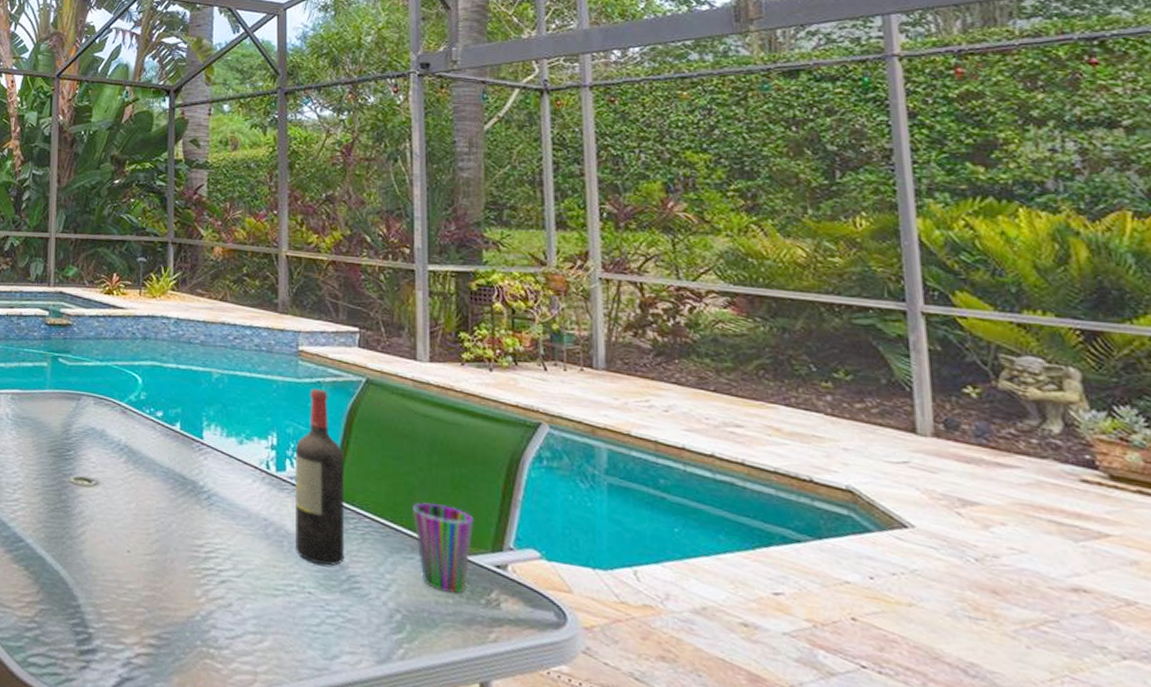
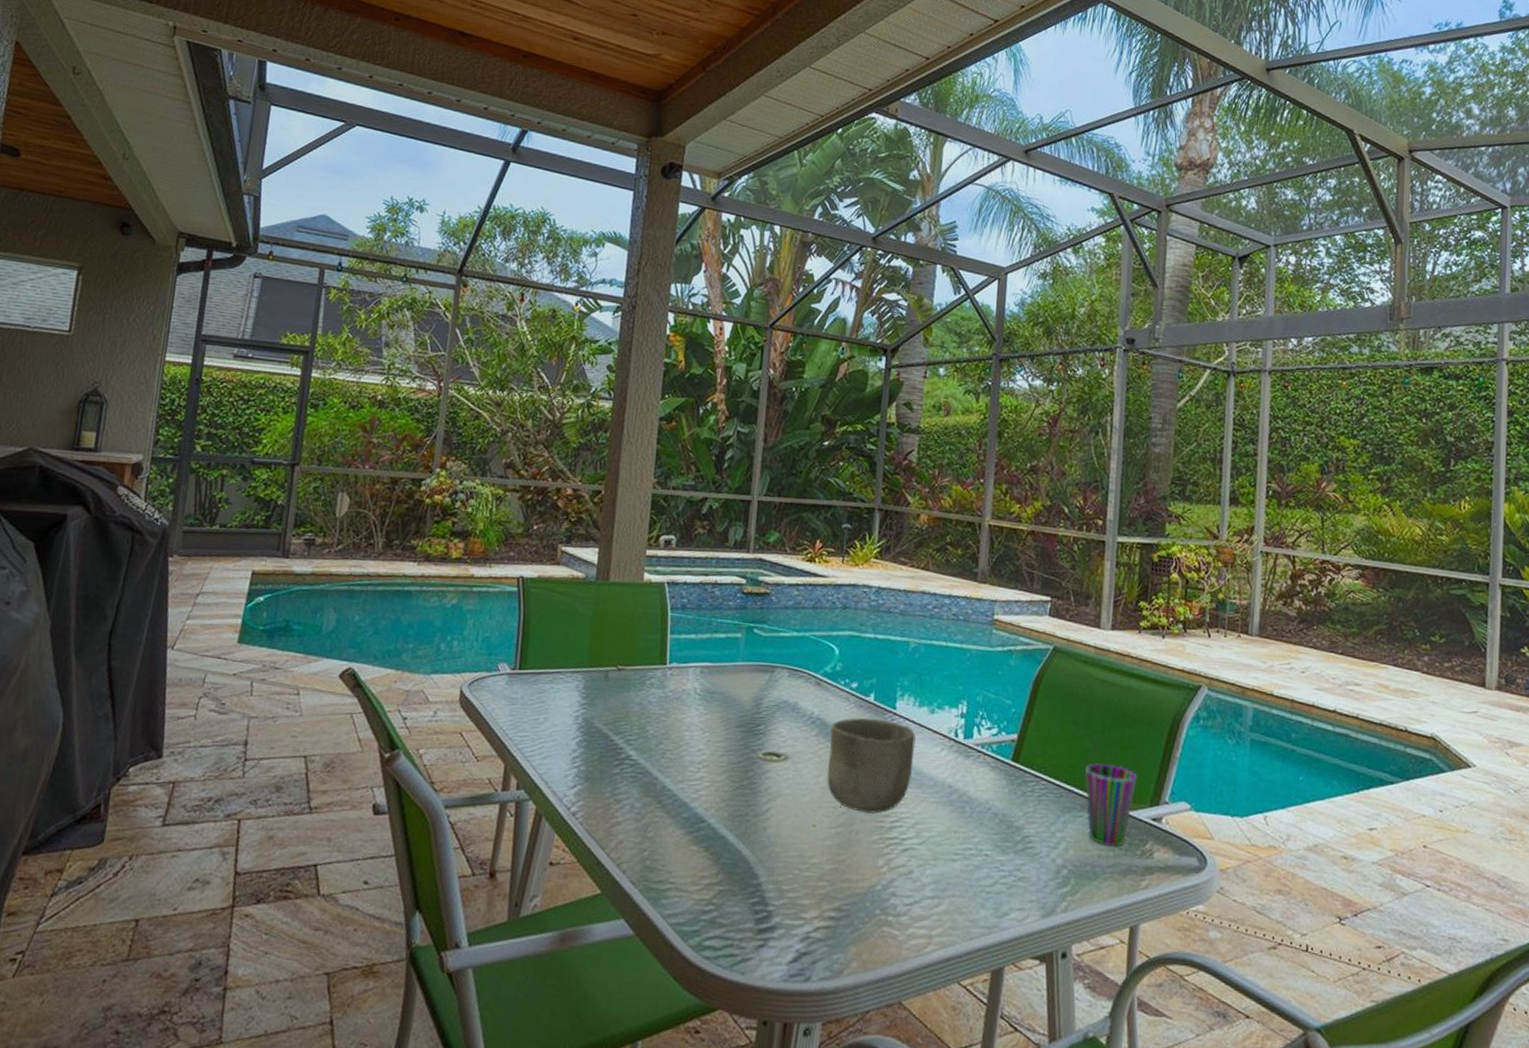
bowl: none [138,446,225,543] -> present [827,718,916,814]
wine bottle: present [294,388,345,566] -> none [975,656,1029,829]

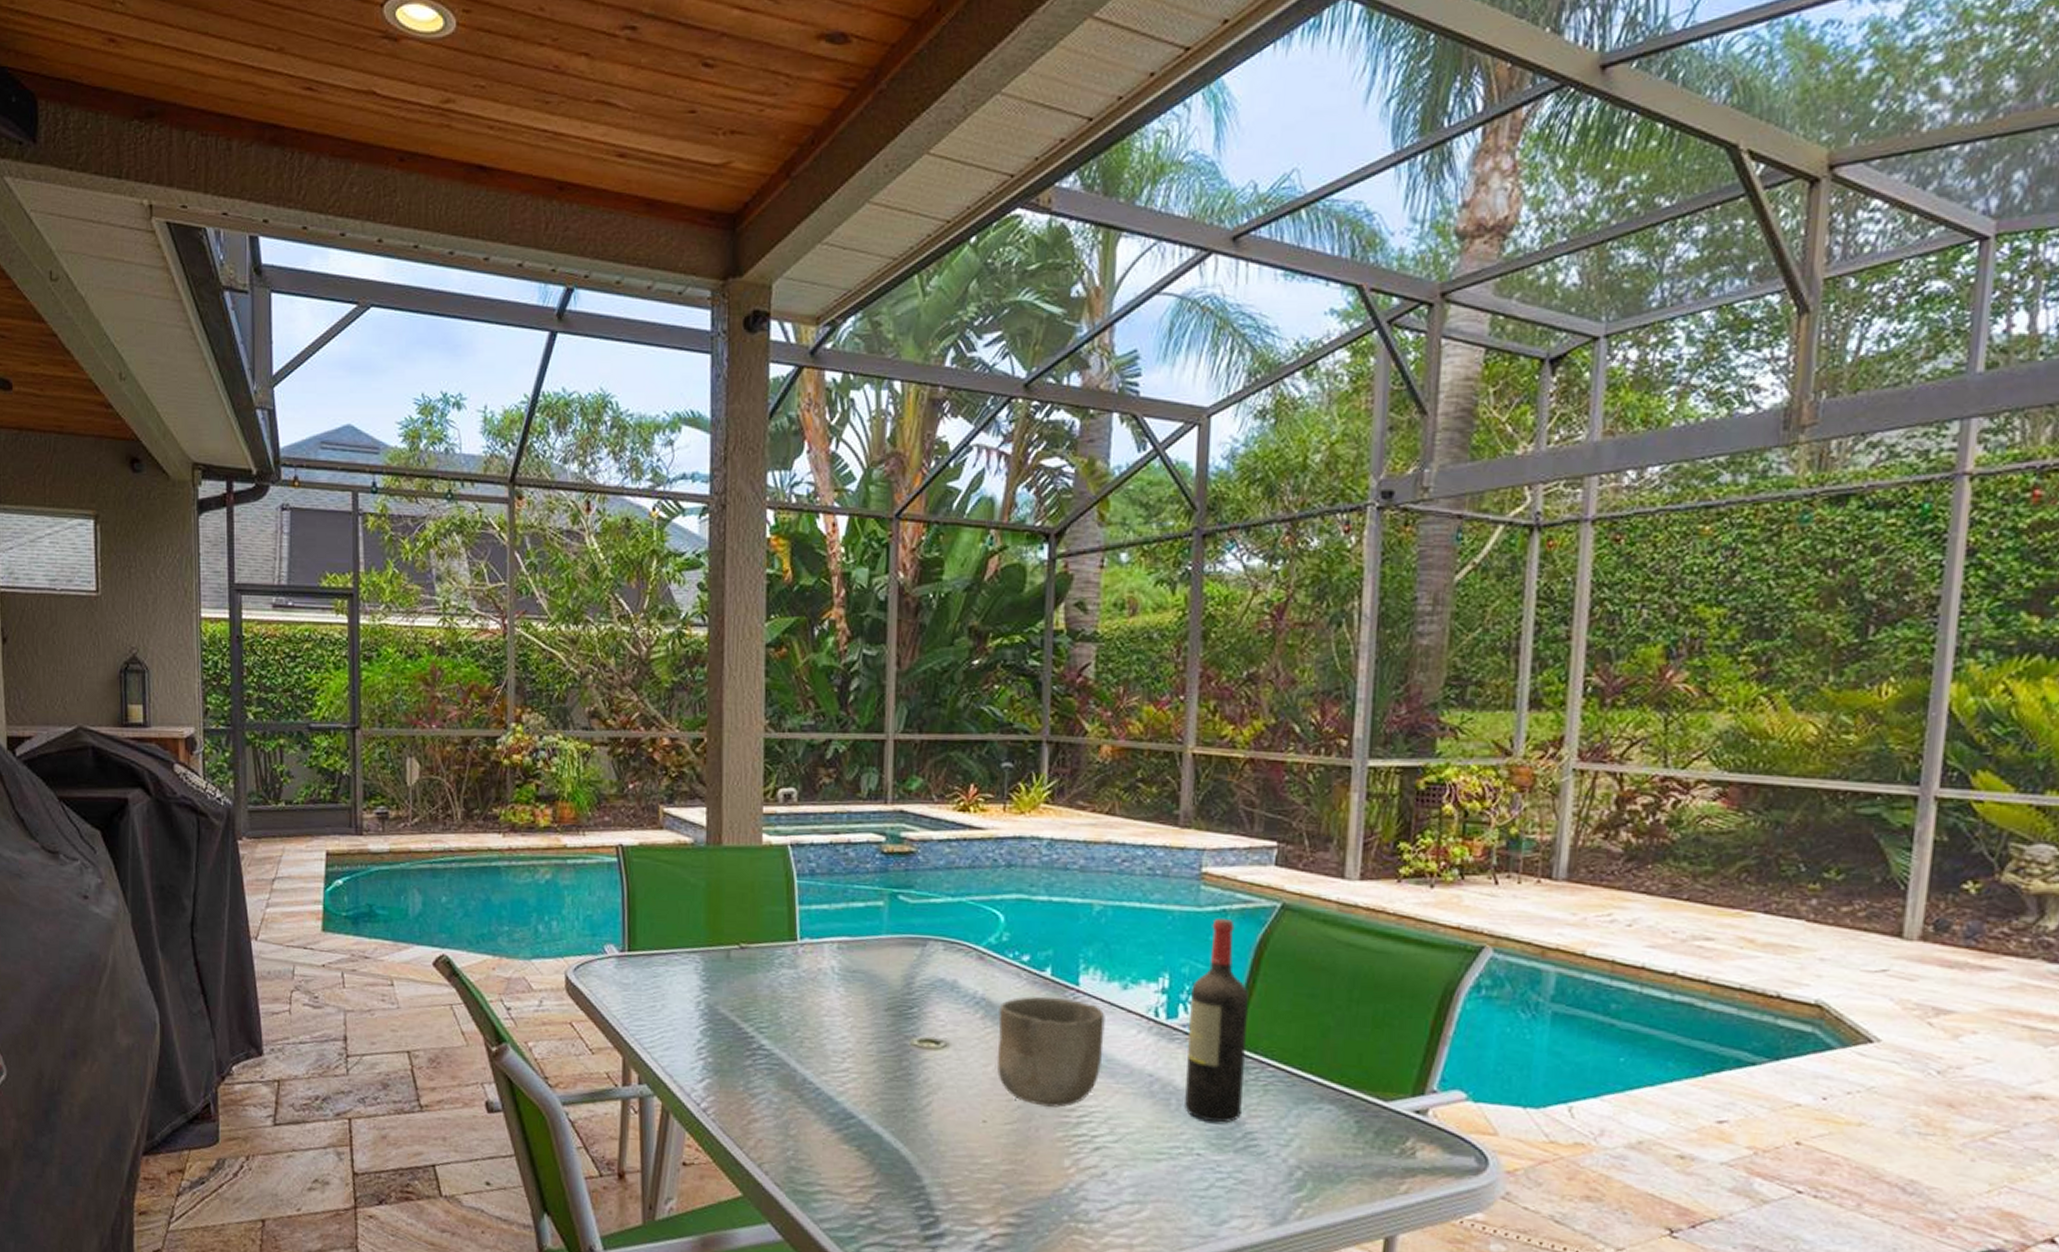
wine bottle: none [975,656,1029,829] -> present [1183,917,1250,1124]
cup: present [1085,763,1138,847] -> none [1325,1044,1396,1144]

